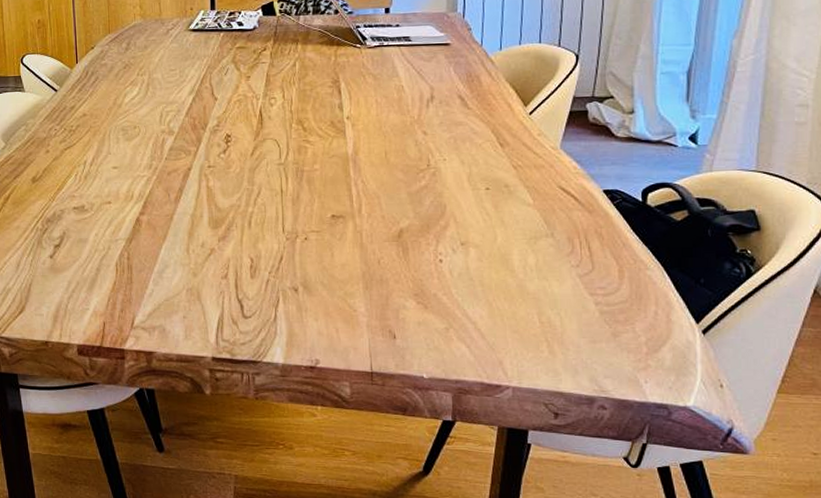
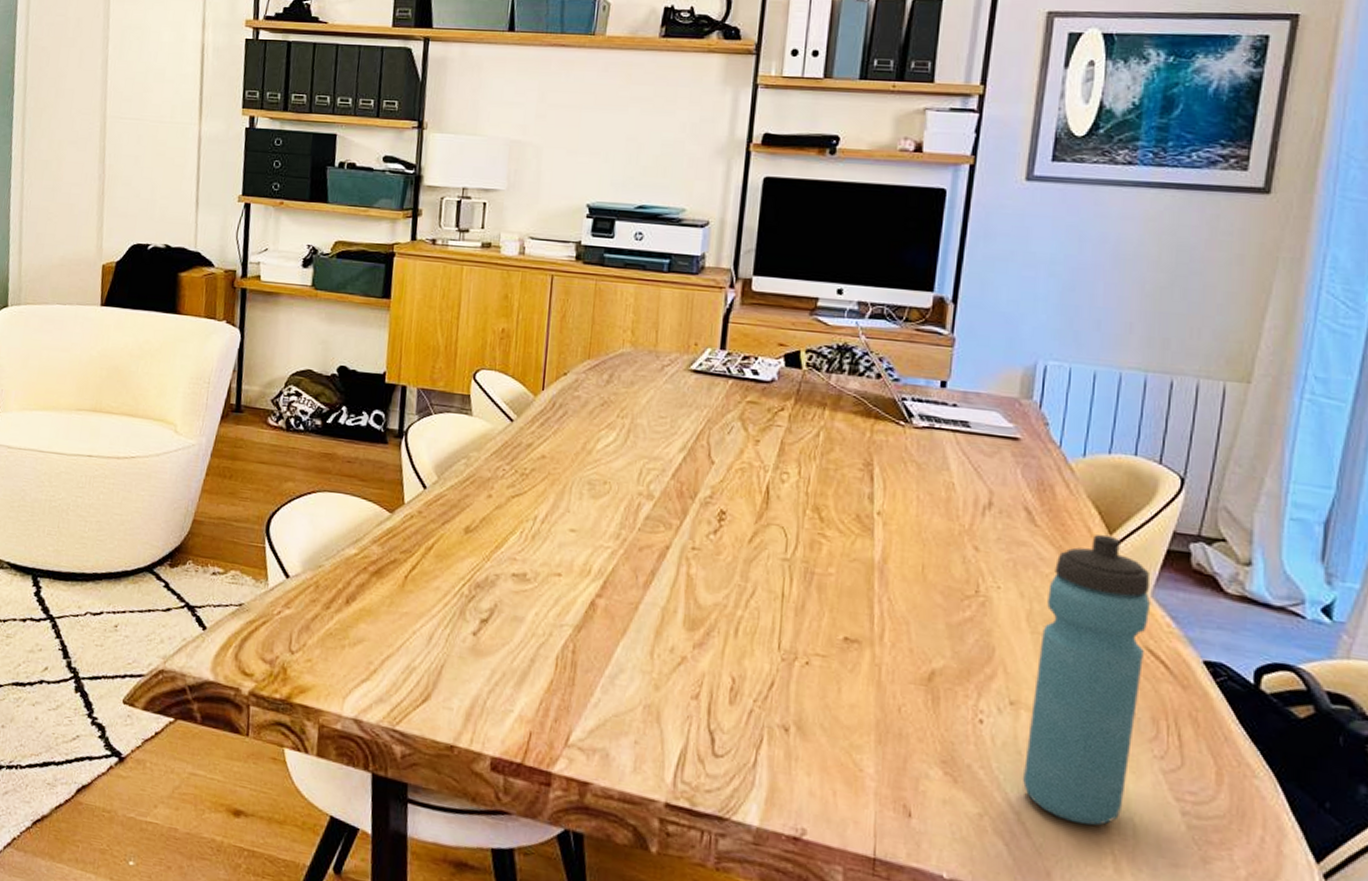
water bottle: none [476,107,560,324] -> present [1023,534,1150,826]

